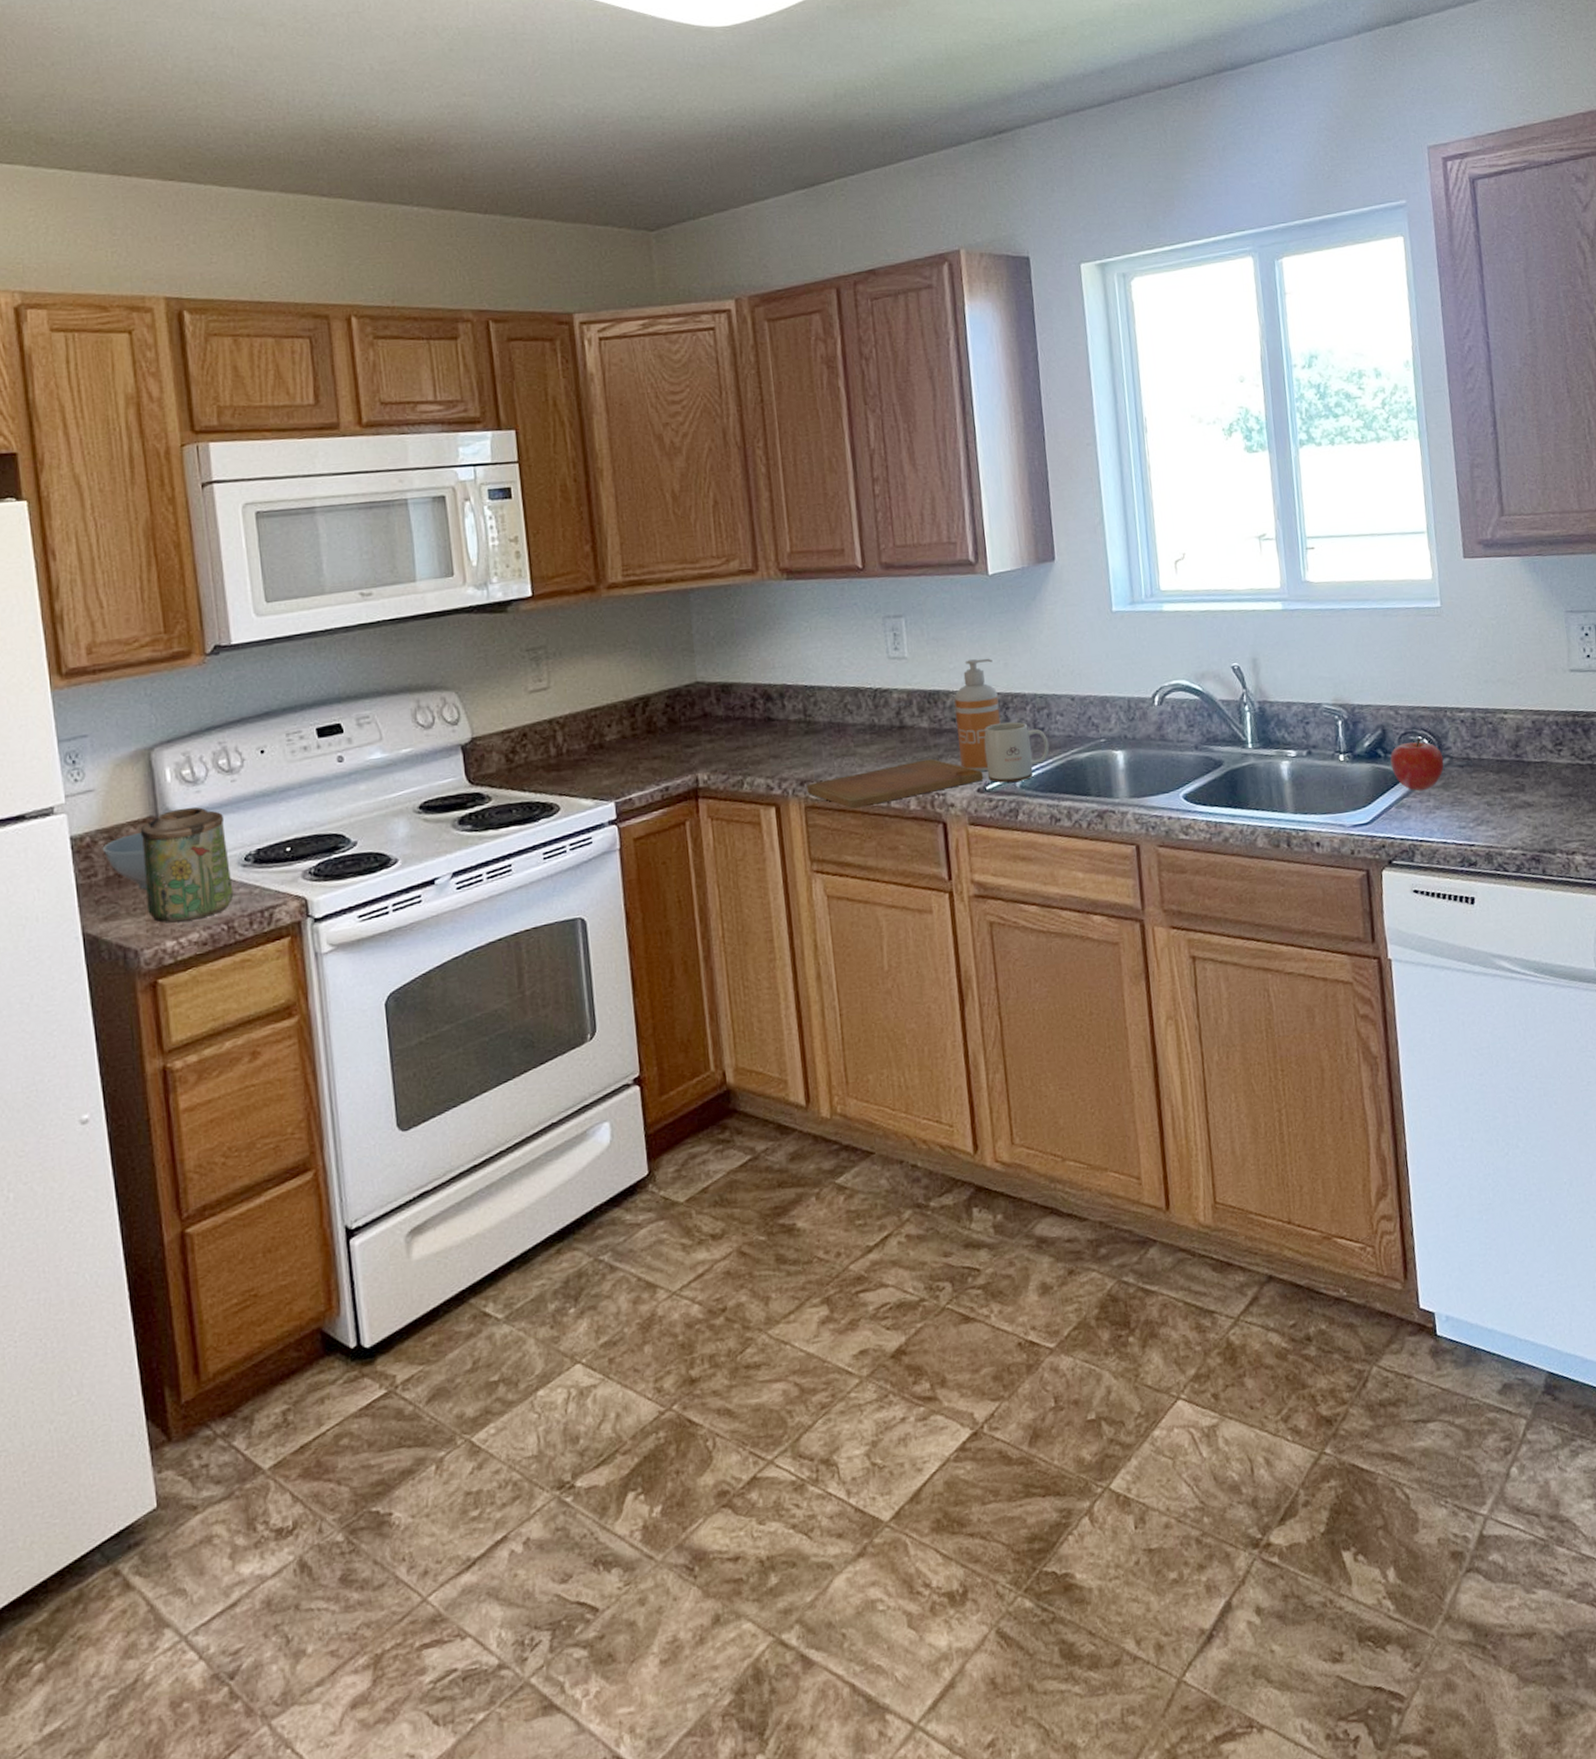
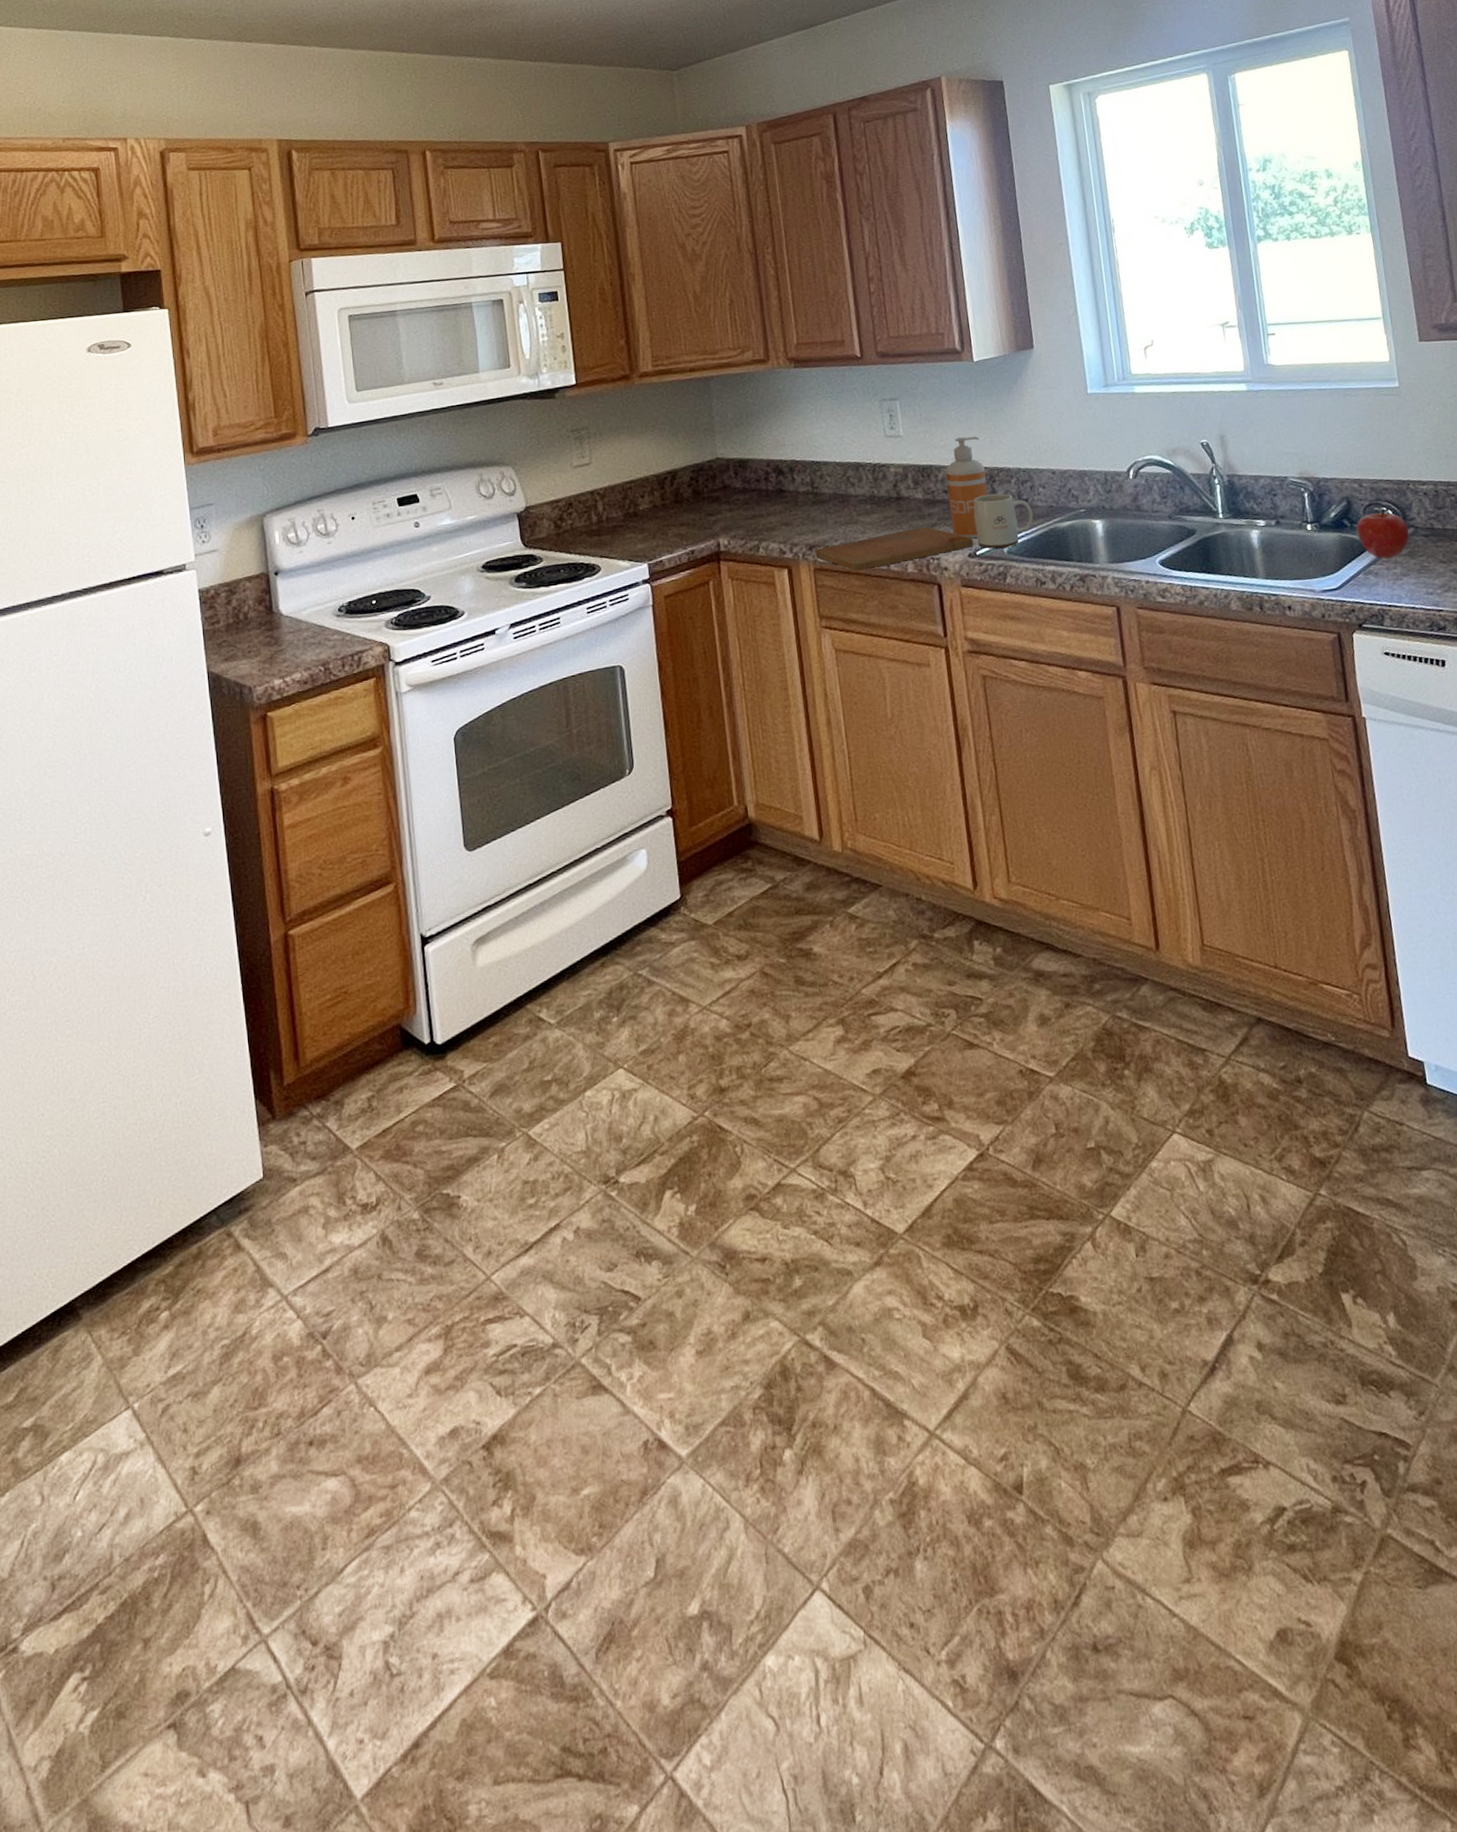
bowl: present [102,833,148,890] -> none [224,587,260,636]
canister: present [140,807,234,923] -> none [254,565,329,664]

